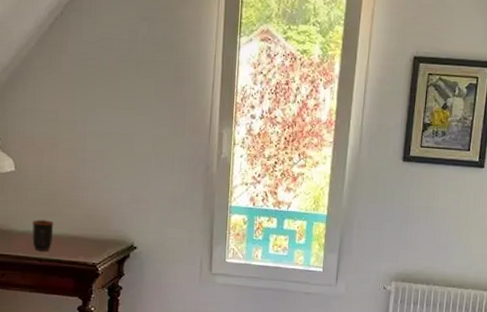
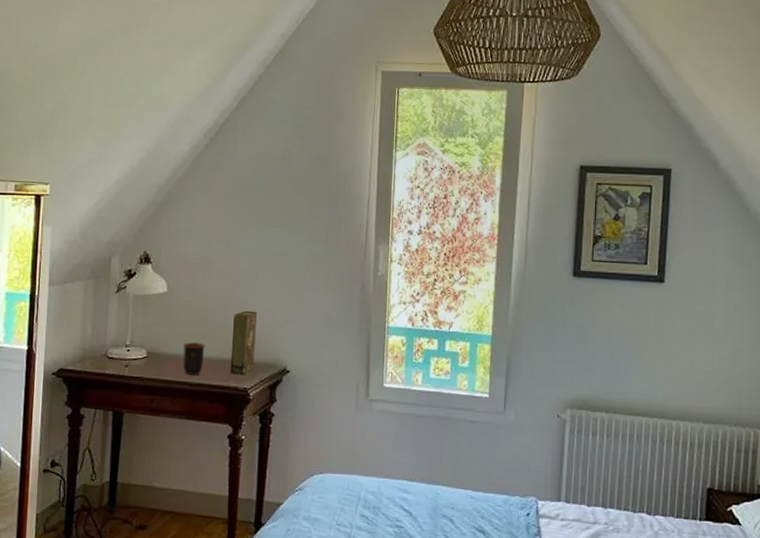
book: none [79,189,104,251] -> present [230,310,257,375]

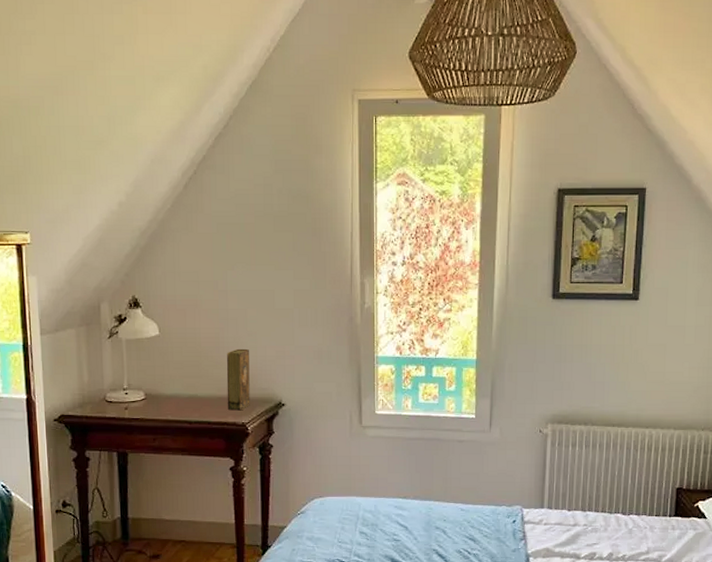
mug: present [183,342,205,376] -> none [180,382,202,414]

